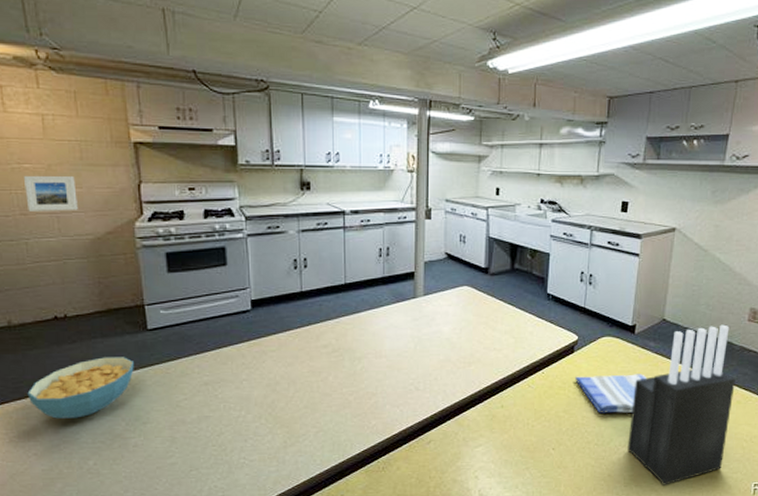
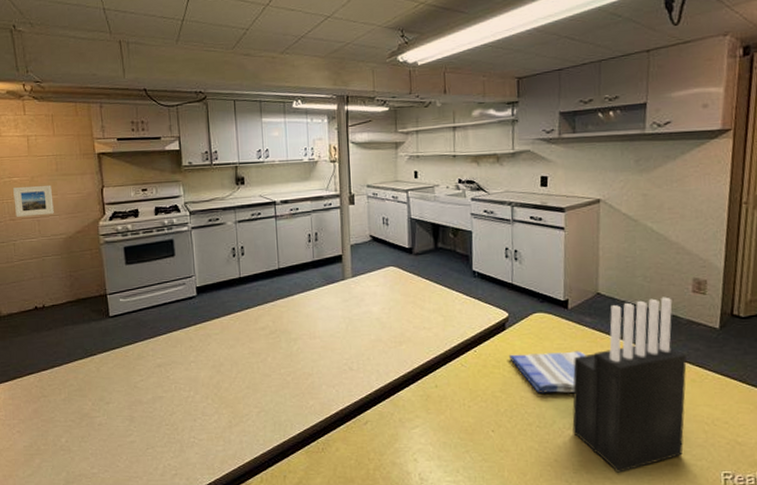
cereal bowl: present [27,357,134,419] -> none [13,342,99,399]

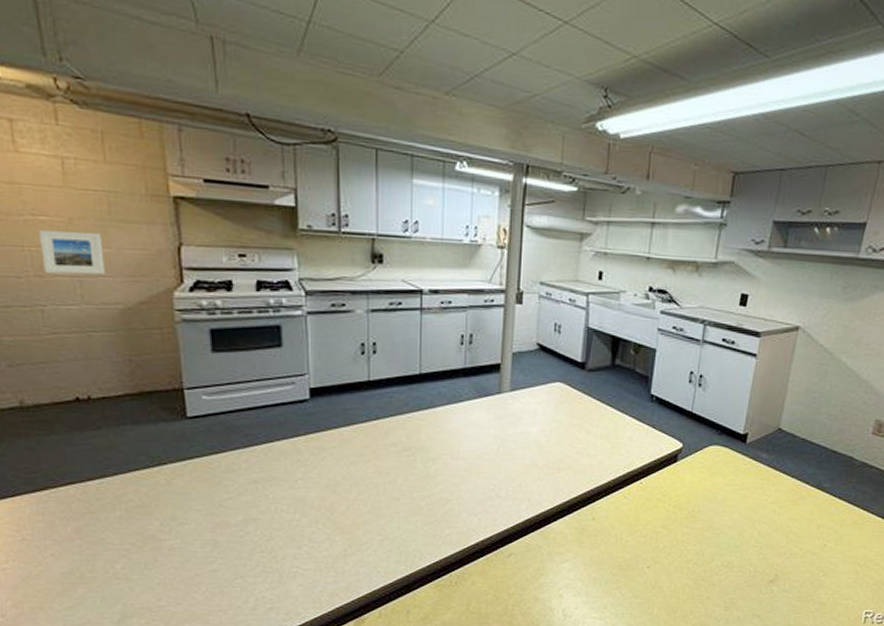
dish towel: present [509,351,586,393] -> none [677,488,756,531]
knife block: present [572,297,687,473] -> none [730,437,854,611]

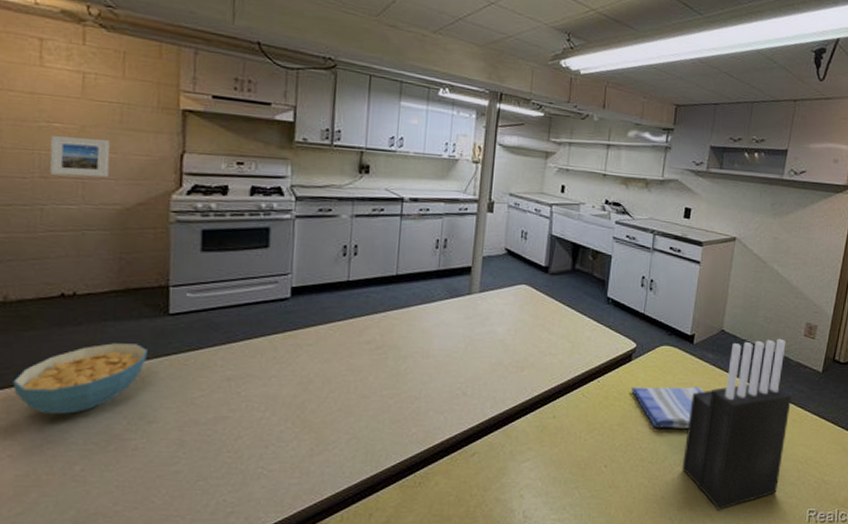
cereal bowl: none [43,447,170,516] -> present [12,343,148,414]
dish towel: none [677,488,756,531] -> present [631,386,704,429]
knife block: none [730,437,854,611] -> present [682,338,791,510]

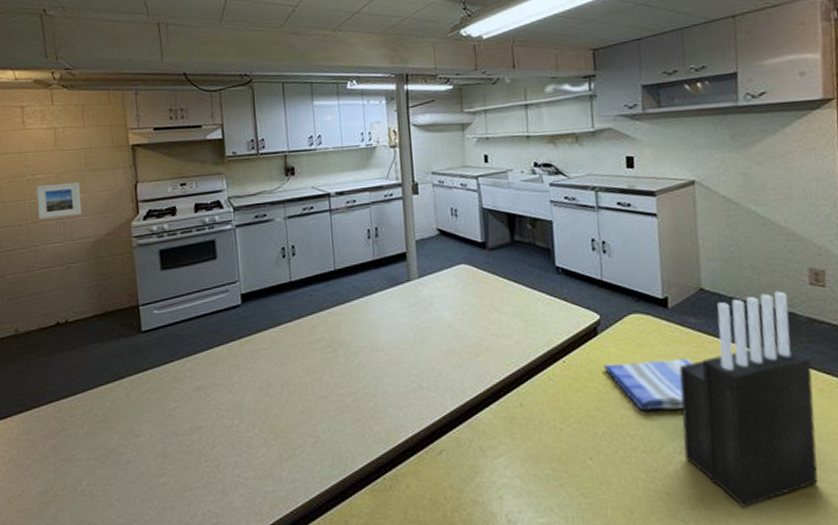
cereal bowl: present [12,343,148,414] -> none [28,362,128,433]

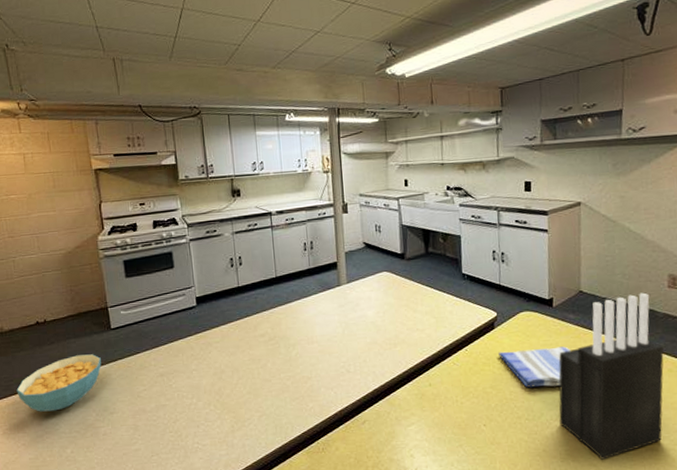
cereal bowl: none [28,362,128,433] -> present [16,354,102,412]
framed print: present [37,181,82,219] -> none [11,201,53,234]

